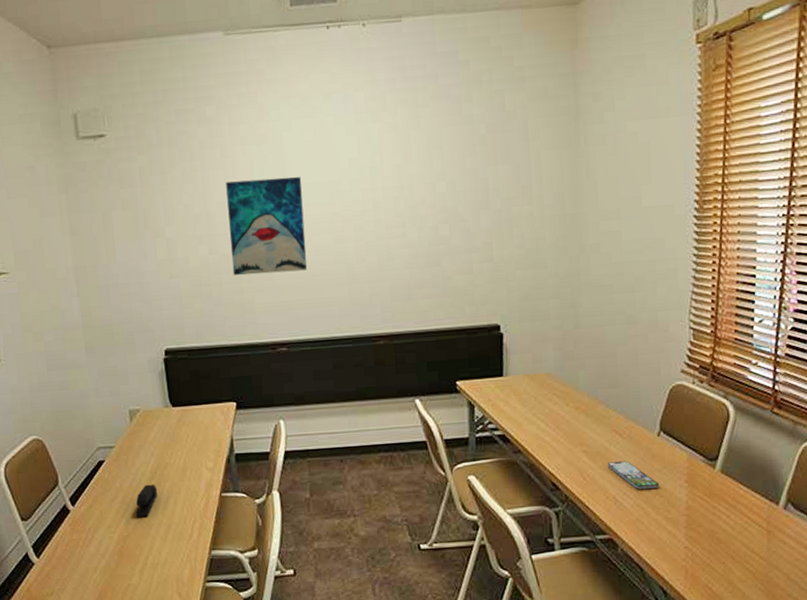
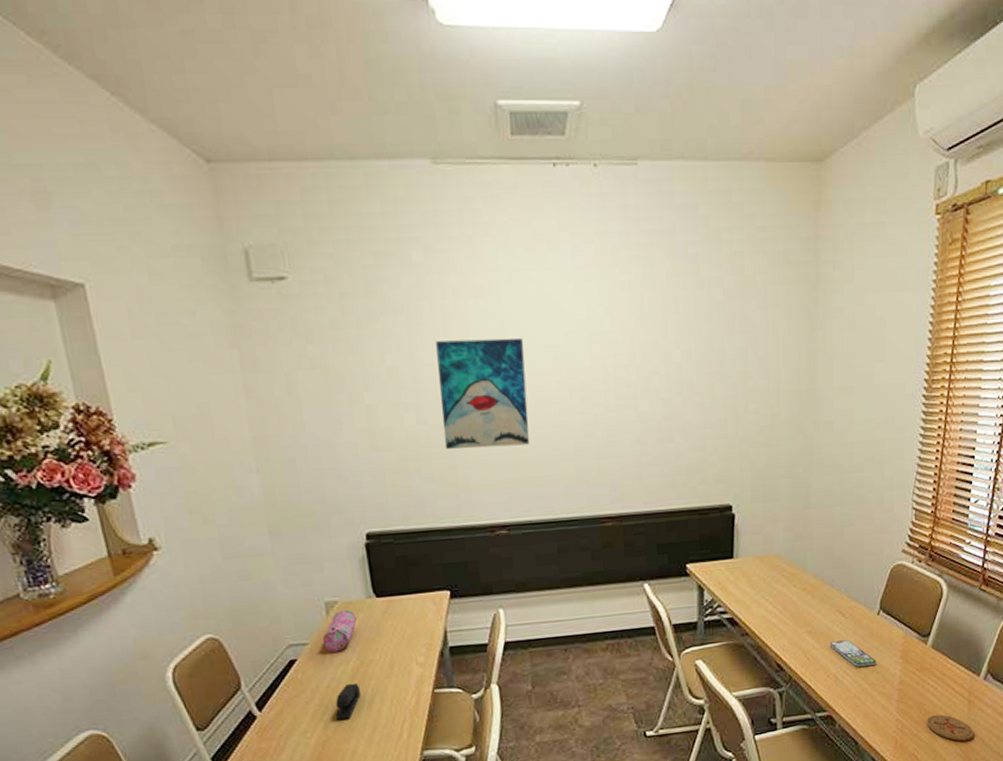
pencil case: none [126,417,155,455] -> present [322,609,357,652]
coaster: none [720,544,776,575] -> present [926,714,974,742]

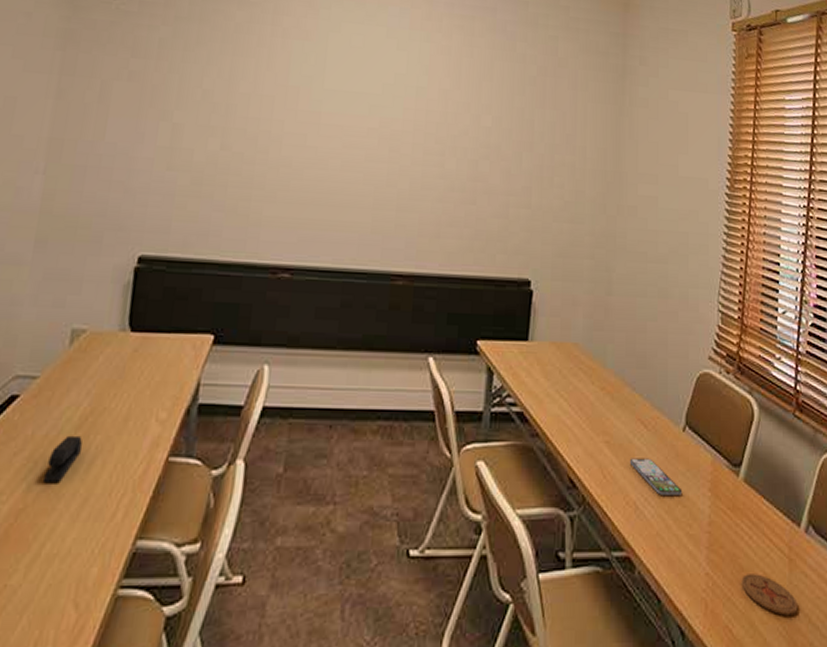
pencil case: present [322,609,357,652] -> none [55,340,102,392]
wall art: present [436,338,529,450] -> none [243,73,340,186]

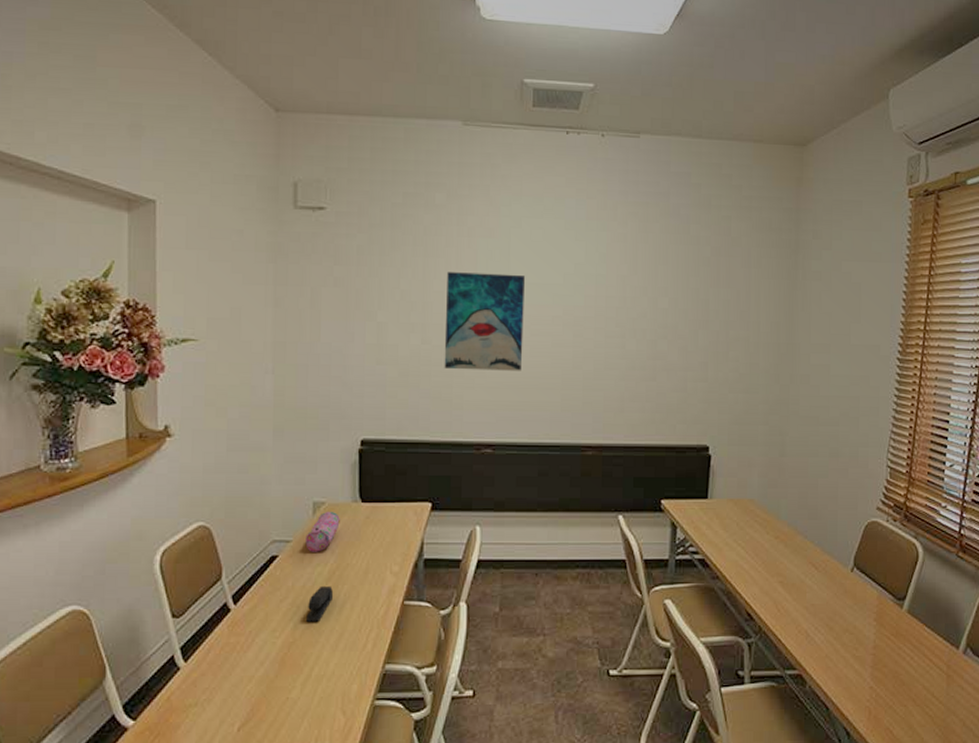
pencil case: none [55,340,102,392] -> present [305,511,340,552]
wall art: none [243,73,340,186] -> present [444,272,525,371]
smartphone: present [629,458,683,495] -> none [801,595,850,625]
coaster: present [741,574,798,616] -> none [902,687,953,720]

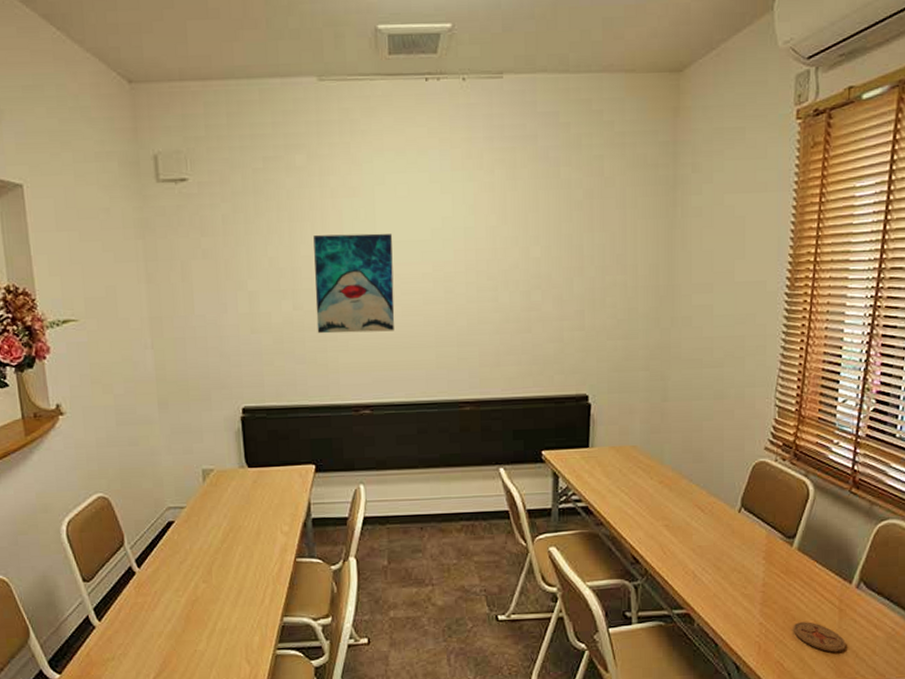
pencil case: present [305,511,340,552] -> none [198,477,229,517]
stapler: present [306,585,334,622] -> none [206,547,230,581]
coaster: none [902,687,953,720] -> present [793,622,846,653]

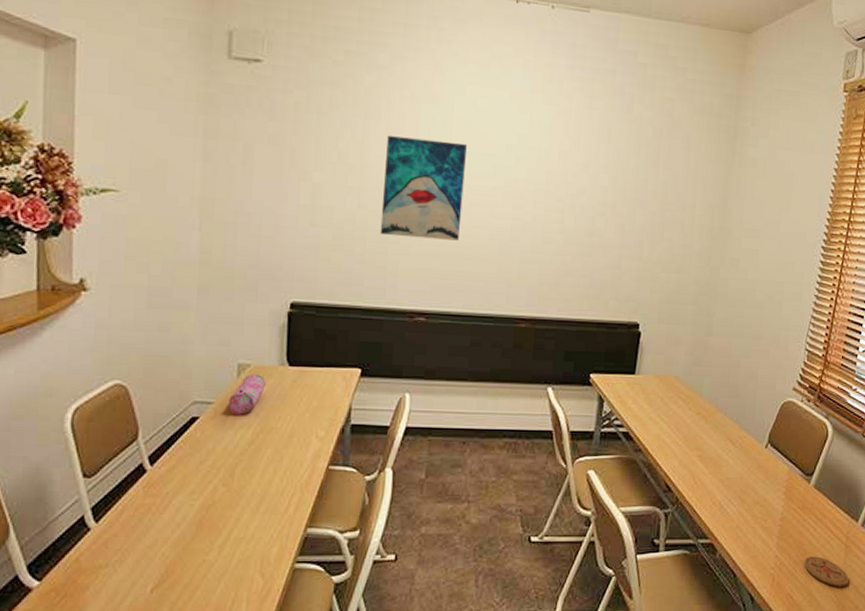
pencil case: none [198,477,229,517] -> present [228,373,266,415]

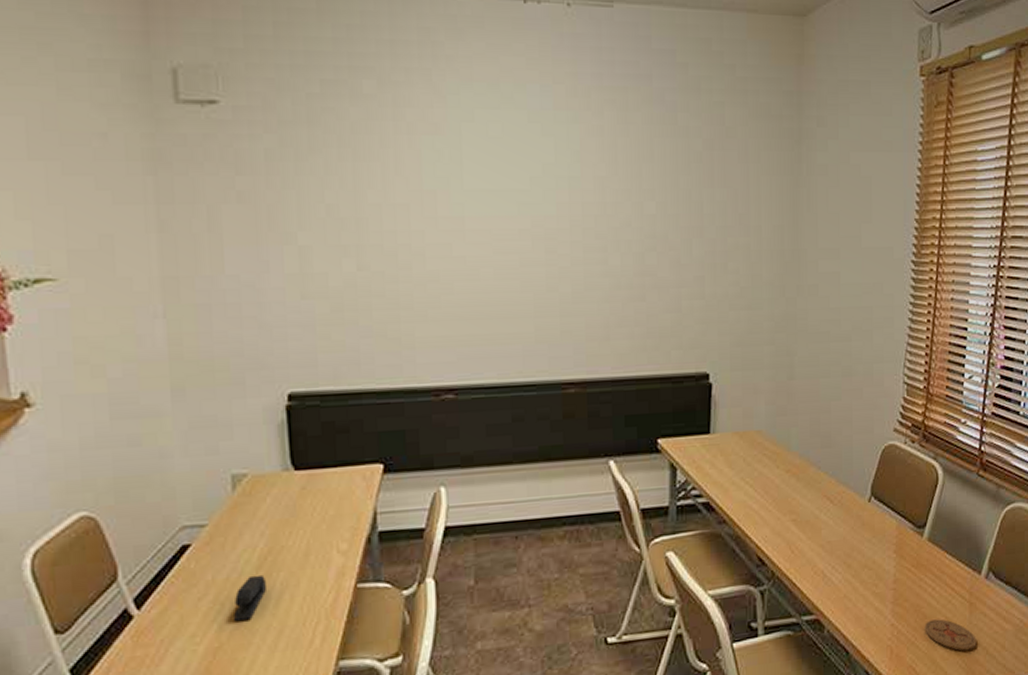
stapler: none [227,448,256,484] -> present [234,574,268,621]
pencil case: present [228,373,266,415] -> none [225,484,269,536]
wall art: present [380,136,467,241] -> none [384,179,485,301]

